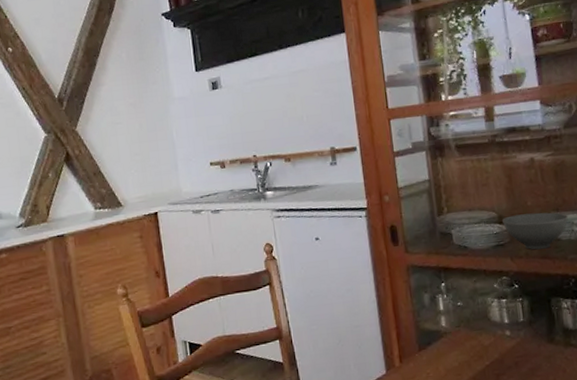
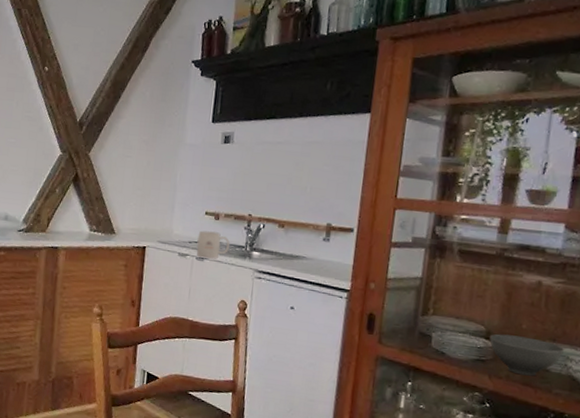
mug: none [207,180,243,211] -> present [196,230,230,259]

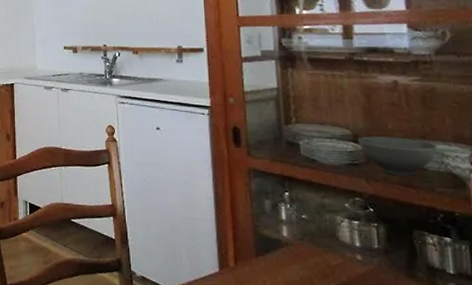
mug: present [196,230,230,259] -> none [60,64,91,89]

